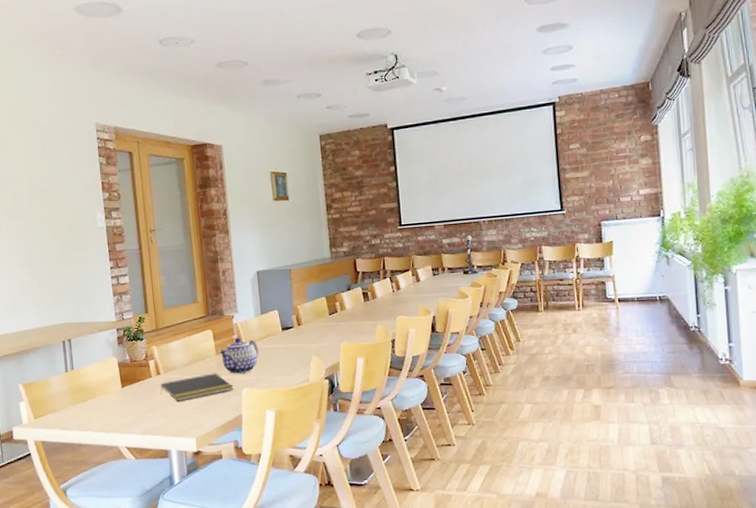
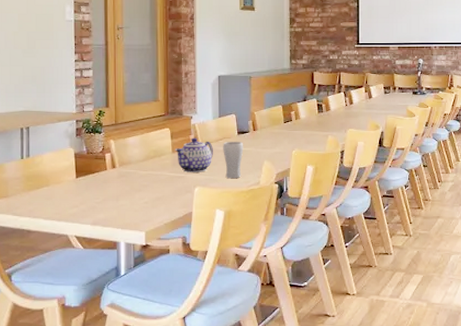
notepad: present [160,373,234,402] -> none [114,170,187,195]
drinking glass: none [267,338,290,378] -> present [223,142,244,179]

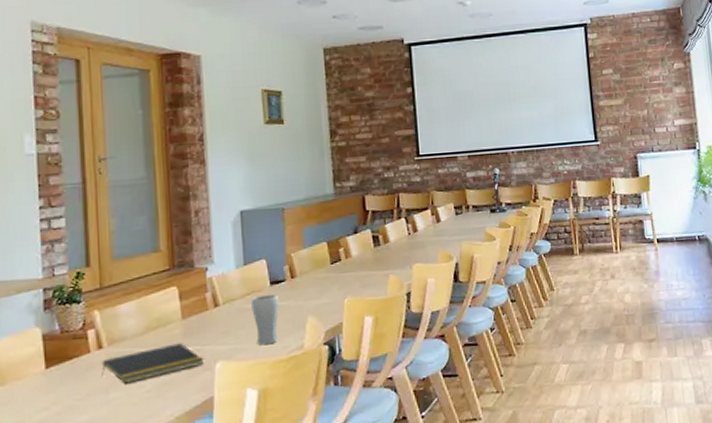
notepad: none [114,170,187,195] -> present [101,343,205,384]
teapot: present [175,137,213,172] -> none [185,295,239,344]

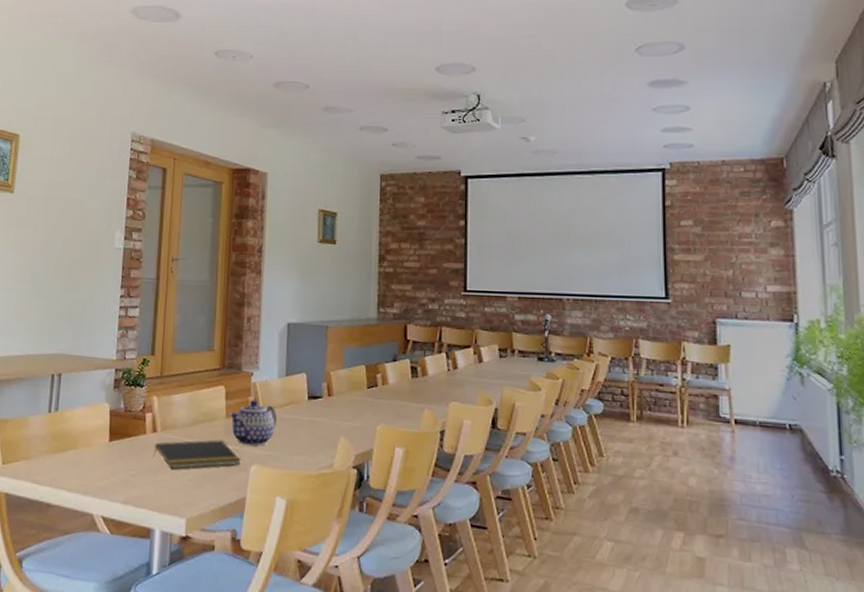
teapot: none [185,295,239,344] -> present [229,400,277,446]
drinking glass: present [251,294,280,345] -> none [288,408,315,458]

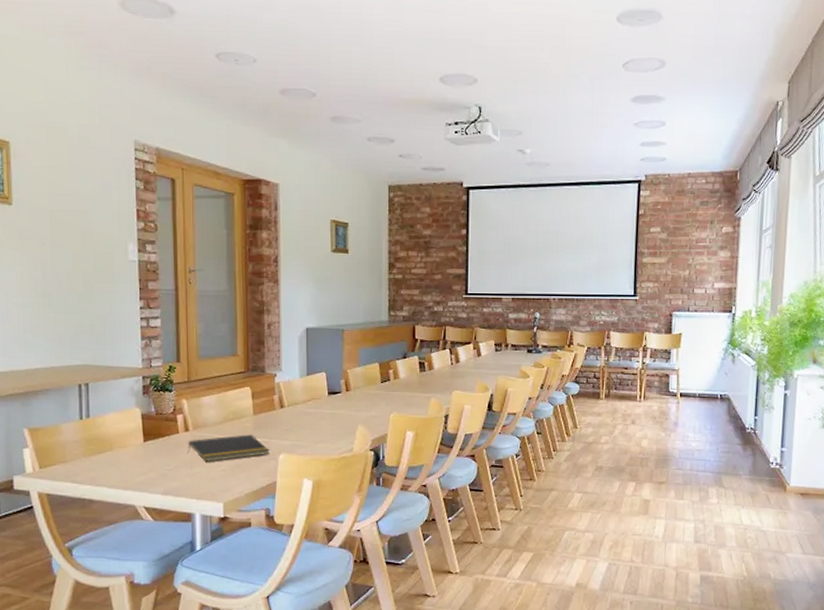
teapot: present [229,400,277,446] -> none [256,398,300,437]

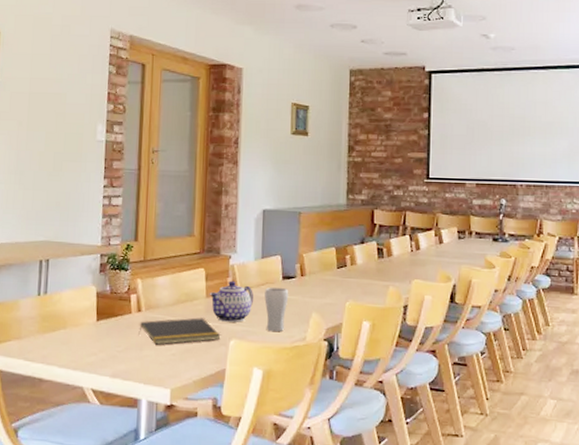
teapot: none [256,398,300,437] -> present [209,280,253,322]
drinking glass: none [311,403,335,445] -> present [264,288,289,332]

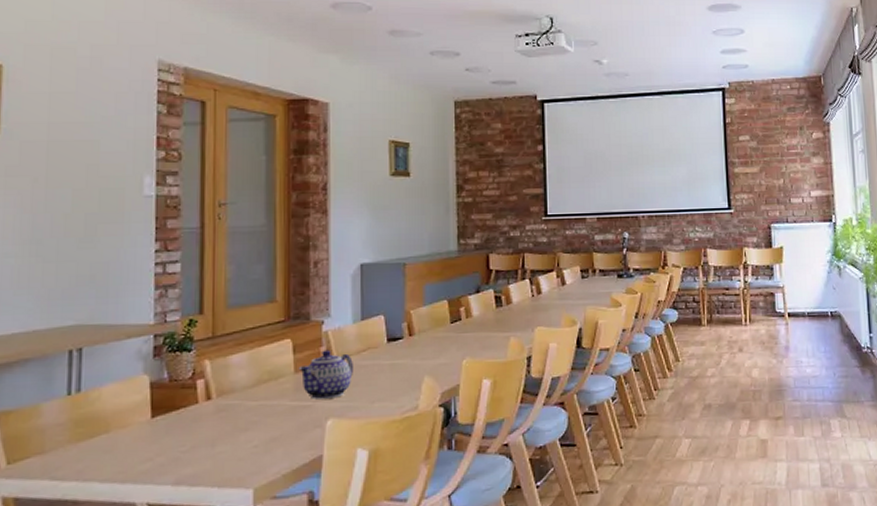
notepad: present [138,317,221,345] -> none [209,398,315,438]
drinking glass: present [264,288,289,332] -> none [367,352,396,404]

